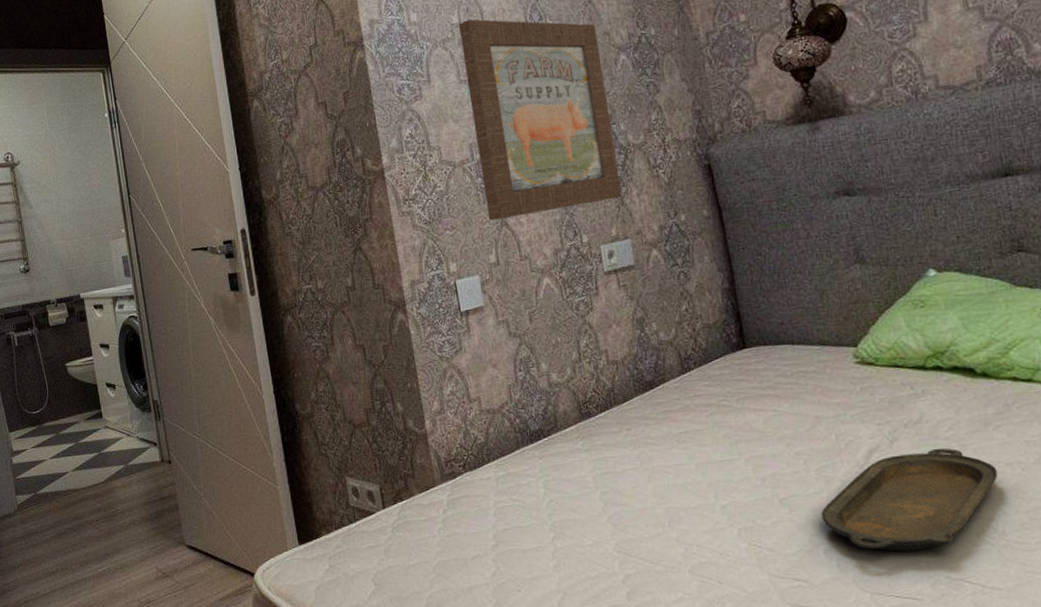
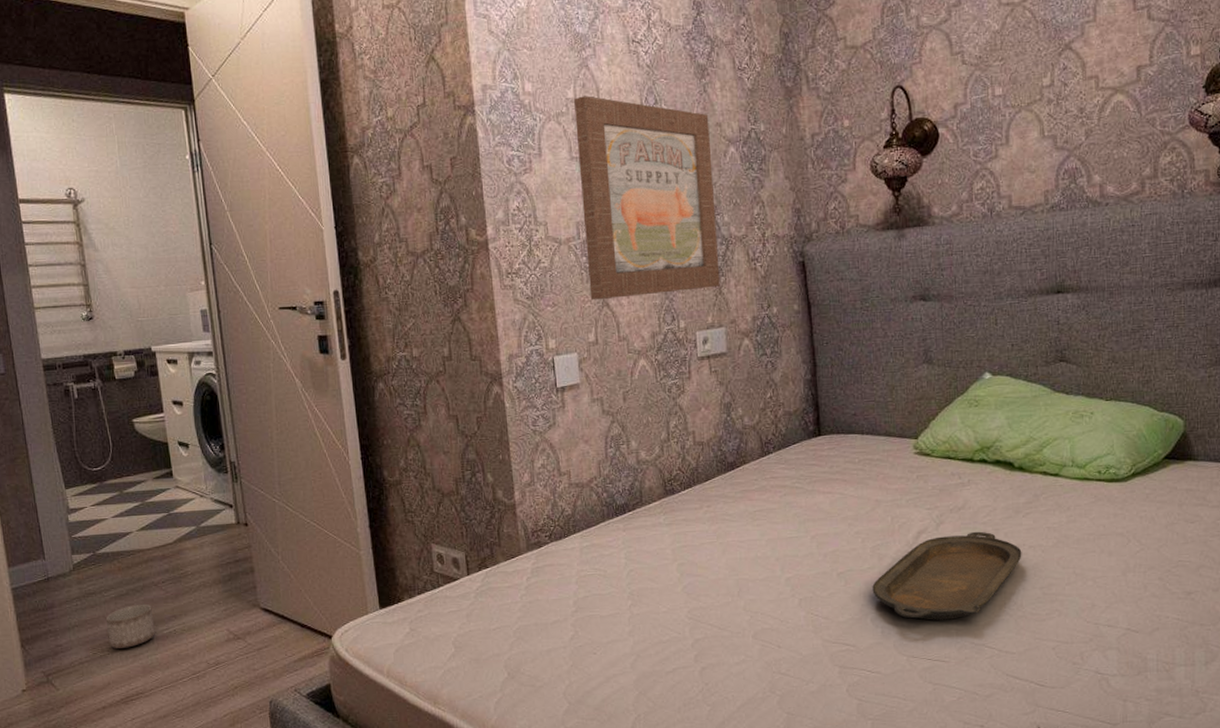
planter: none [47,542,91,587] -> present [106,603,155,649]

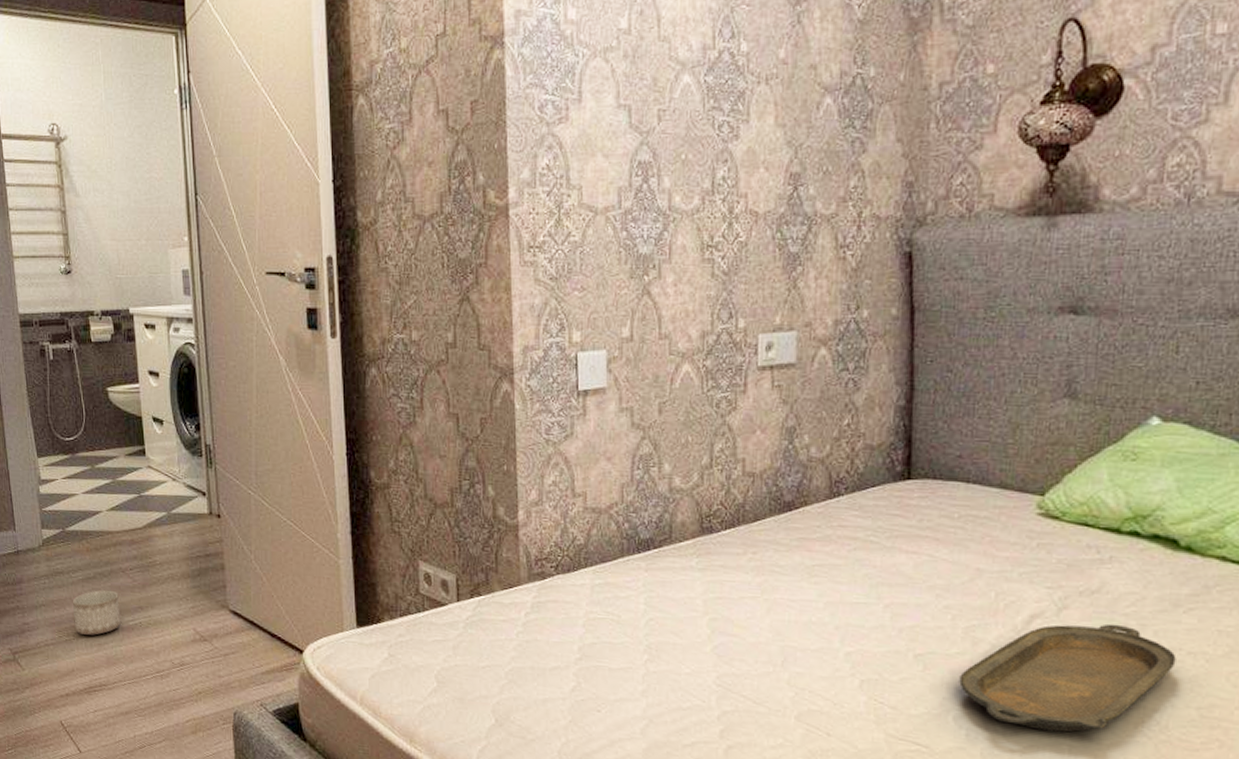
wall art: present [574,95,720,301] -> none [627,26,801,287]

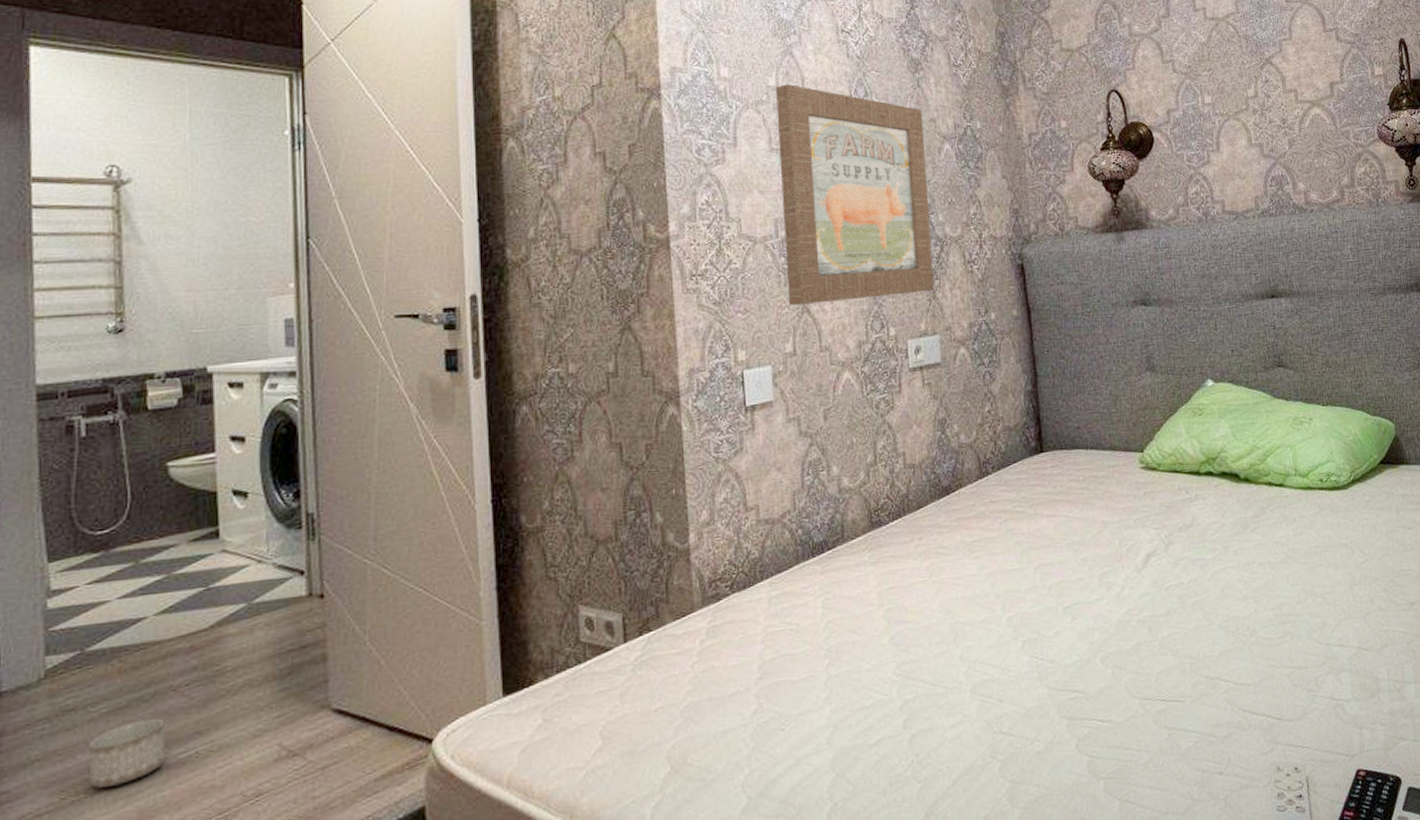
wall art: none [627,26,801,287] -> present [776,84,934,306]
serving tray: present [959,623,1176,732] -> none [1101,550,1252,655]

